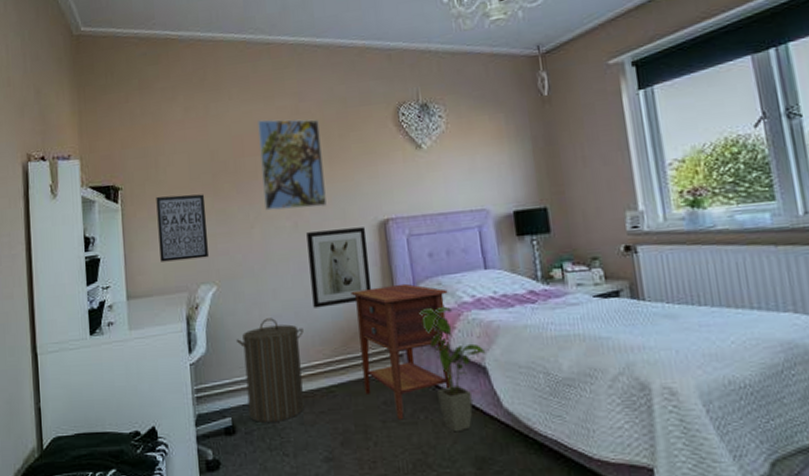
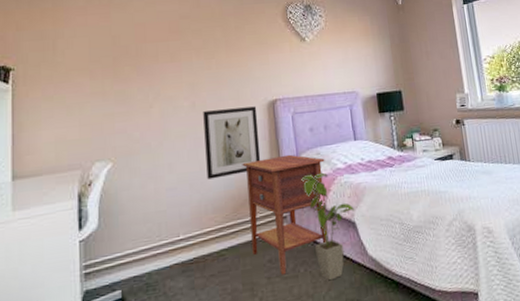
wall art: present [156,194,208,262] -> none [52,76,106,141]
laundry hamper: present [237,318,304,423] -> none [131,190,197,292]
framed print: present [258,119,327,211] -> none [161,10,222,92]

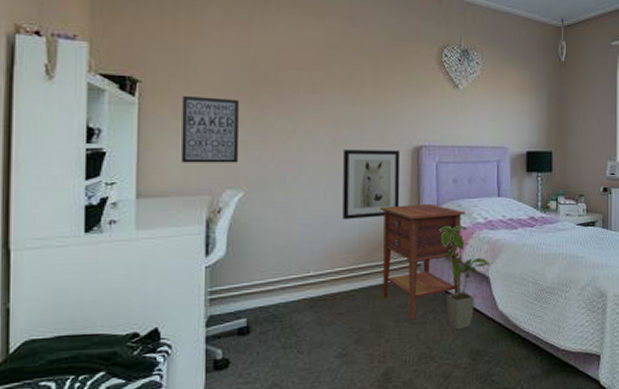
wall art: none [52,76,106,141] -> present [181,96,240,163]

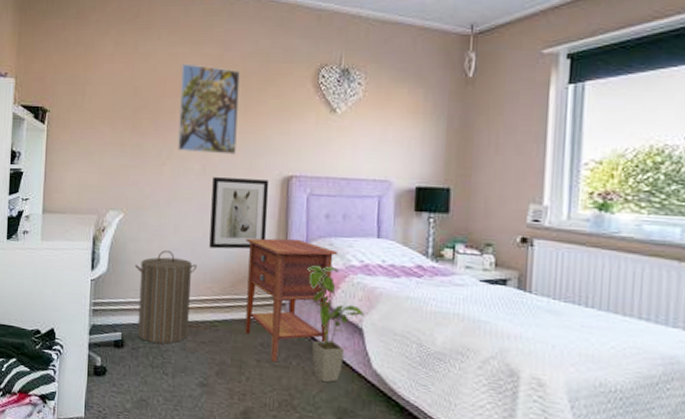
wall art: present [181,96,240,163] -> none [76,124,124,186]
laundry hamper: none [260,226,330,323] -> present [135,250,197,344]
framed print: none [304,36,367,127] -> present [178,64,240,155]

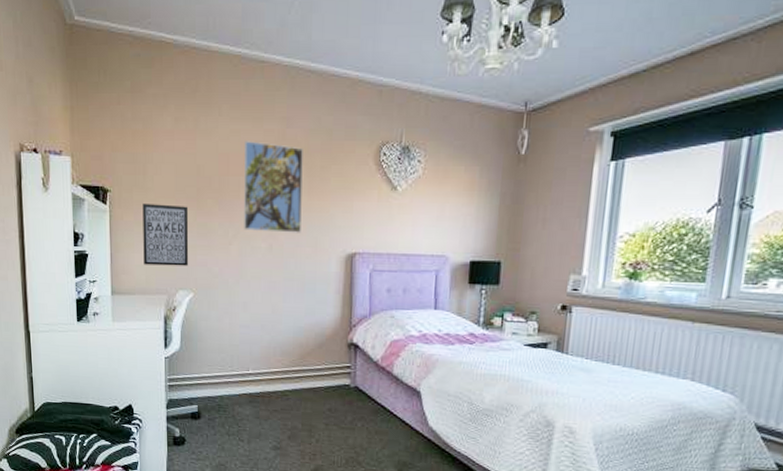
wall art: none [76,124,124,186] -> present [142,204,189,266]
laundry hamper: present [135,250,197,344] -> none [208,327,267,414]
wall art: present [209,177,270,249] -> none [278,255,334,324]
nightstand: present [245,238,338,363] -> none [313,312,399,425]
house plant: present [307,265,365,383] -> none [370,336,423,440]

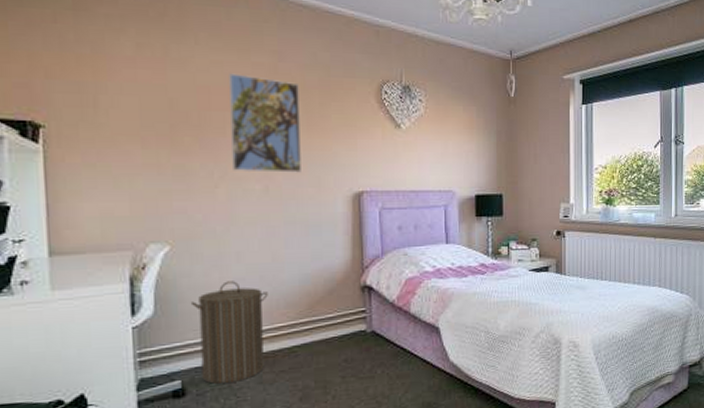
wall art: present [142,204,189,266] -> none [93,142,161,216]
laundry hamper: none [208,327,267,414] -> present [192,281,268,384]

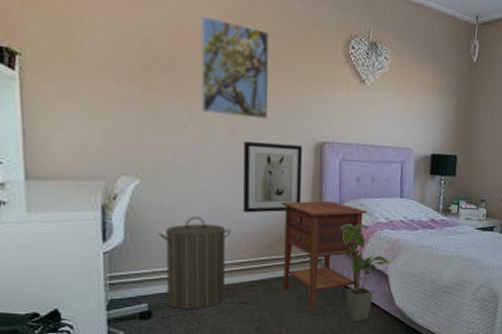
wall art: none [278,197,342,273] -> present [243,141,303,213]
nightstand: none [320,252,412,375] -> present [281,200,367,312]
house plant: none [385,274,440,384] -> present [340,223,390,322]

